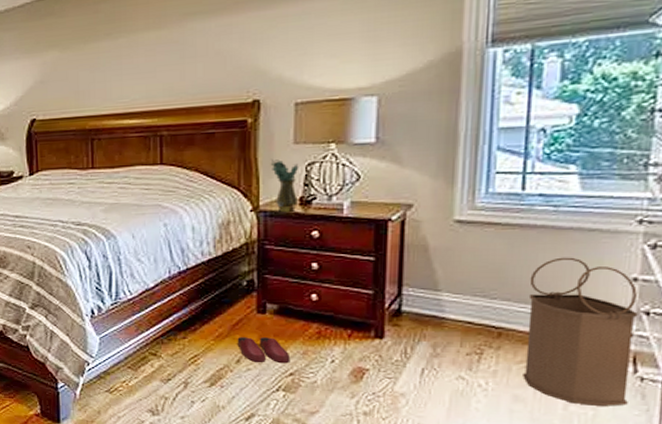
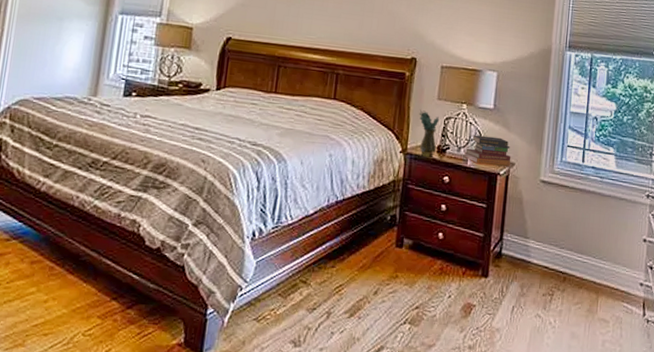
slippers: present [237,337,291,363] -> none [377,269,418,296]
books: none [338,176,407,212] -> present [464,135,511,166]
basket: present [523,257,639,406] -> none [578,218,646,344]

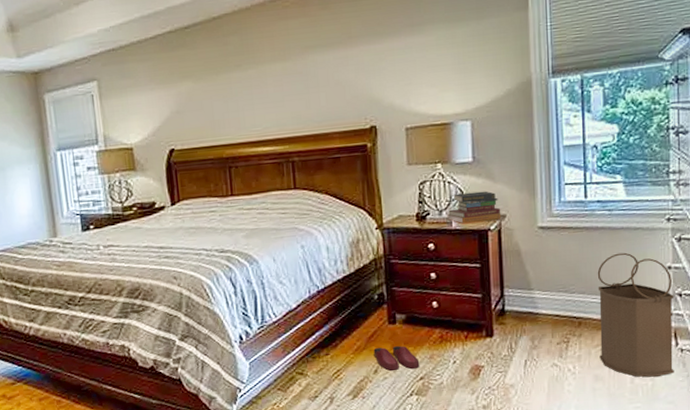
slippers: none [377,269,418,296] -> present [373,346,420,371]
vase: present [419,110,440,158] -> none [389,180,416,229]
basket: none [578,218,646,344] -> present [597,252,674,377]

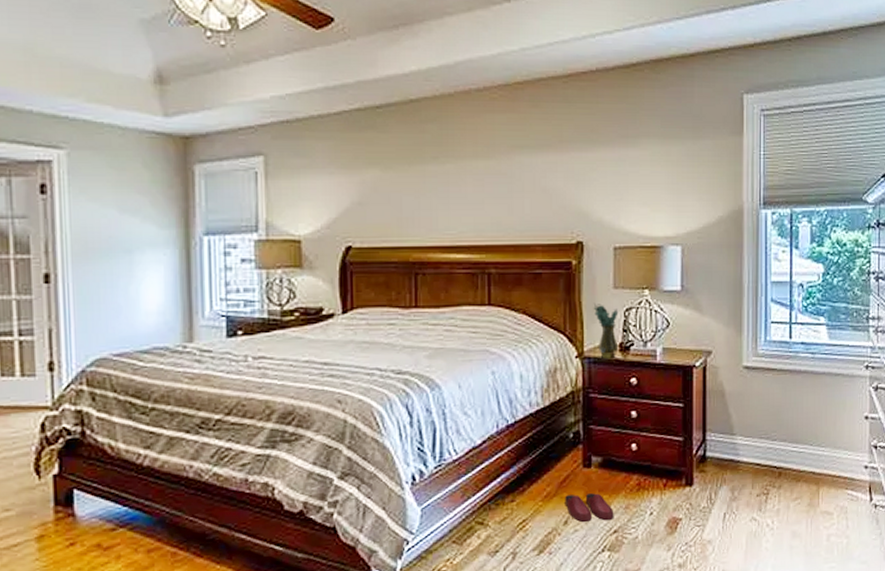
vase: none [389,180,416,229] -> present [593,304,619,360]
books: present [447,191,502,224] -> none [652,323,707,358]
basket: present [597,252,674,377] -> none [798,399,870,535]

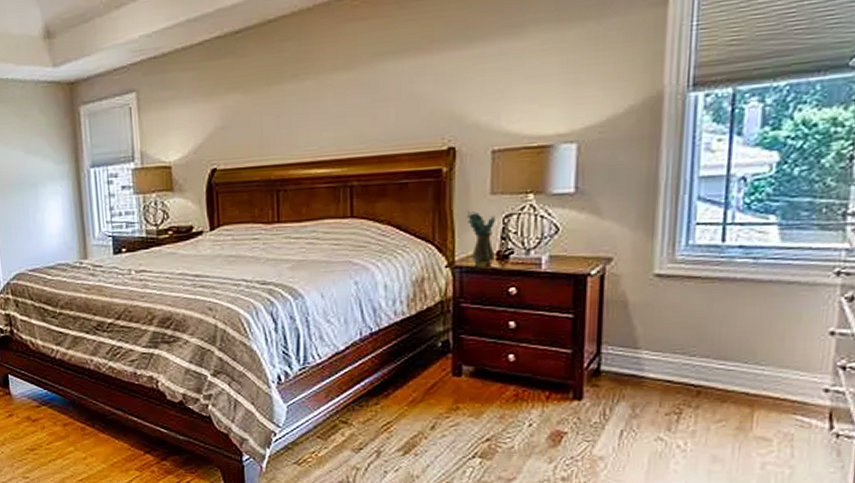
slippers: present [565,493,614,522] -> none [432,401,487,428]

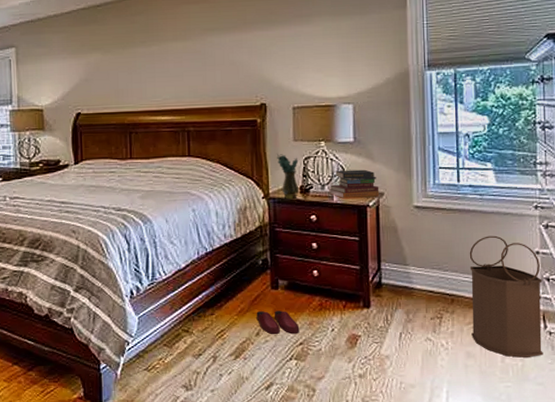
slippers: none [432,401,487,428] -> present [256,311,300,334]
books: none [536,228,607,267] -> present [329,169,380,199]
basket: none [721,311,835,464] -> present [469,235,543,358]

